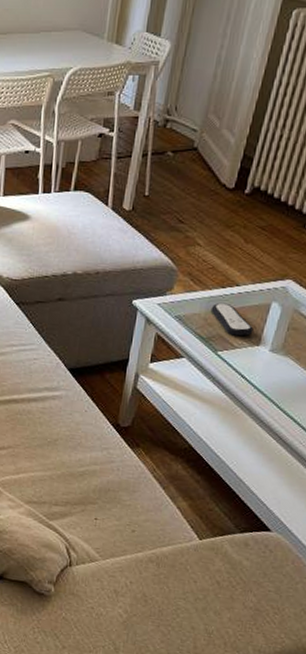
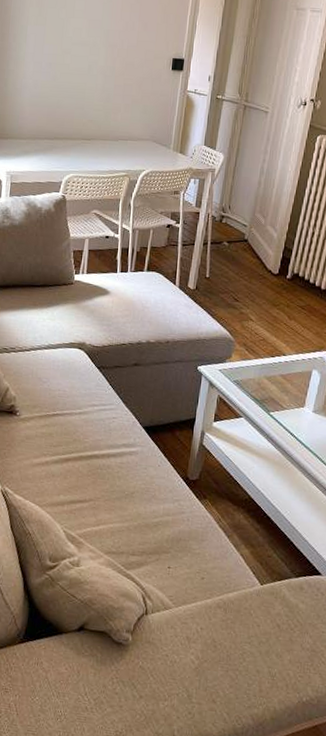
remote control: present [210,303,254,337] -> none [263,370,299,399]

